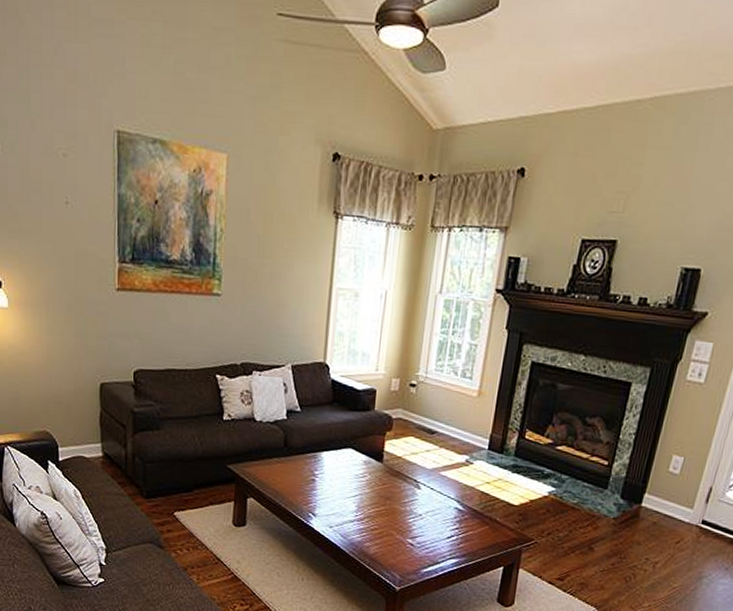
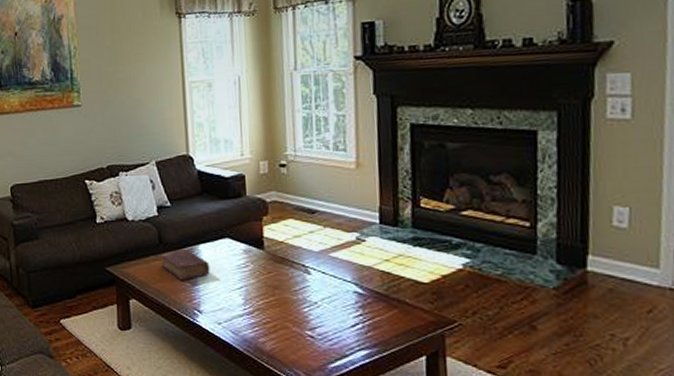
book: none [283,455,330,484] -> present [160,250,210,279]

